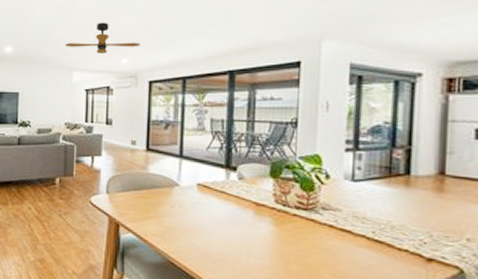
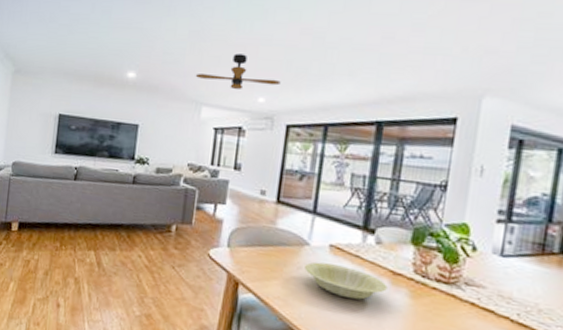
bowl: none [177,200,253,231] -> present [304,262,388,300]

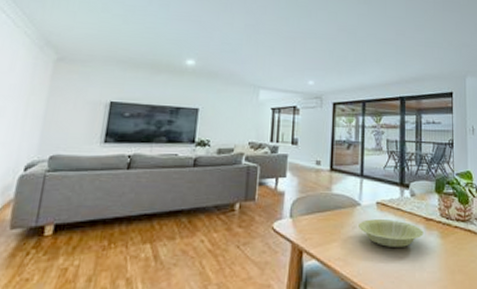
ceiling fan: present [195,53,281,90] -> none [252,44,326,75]

